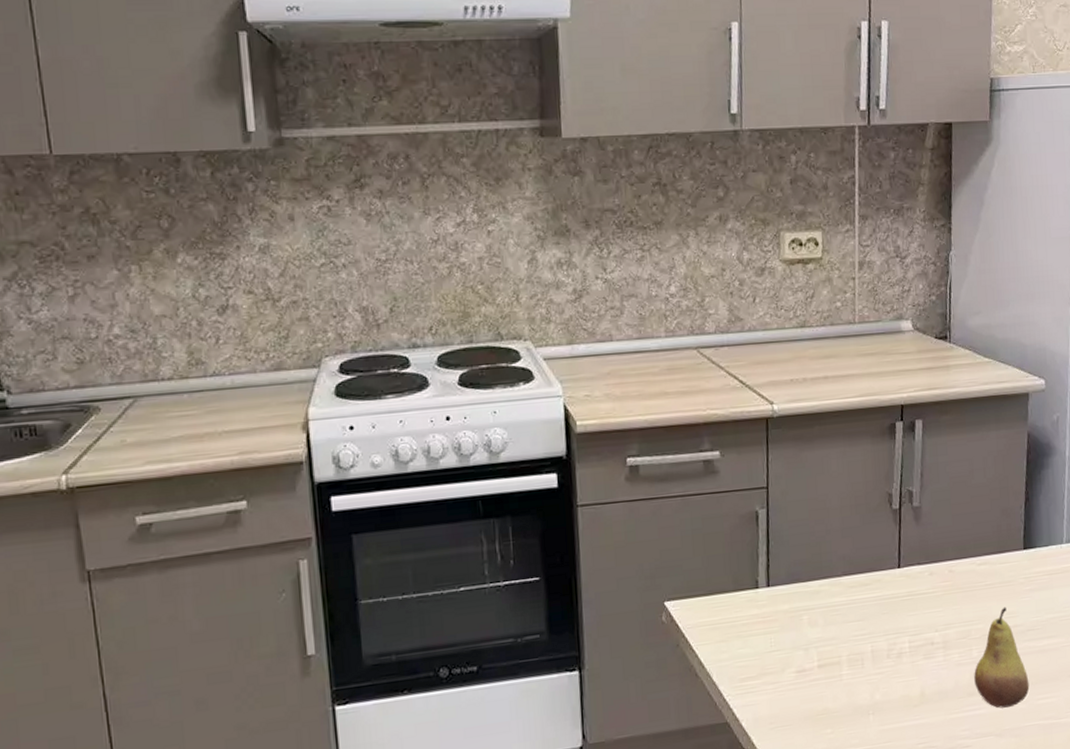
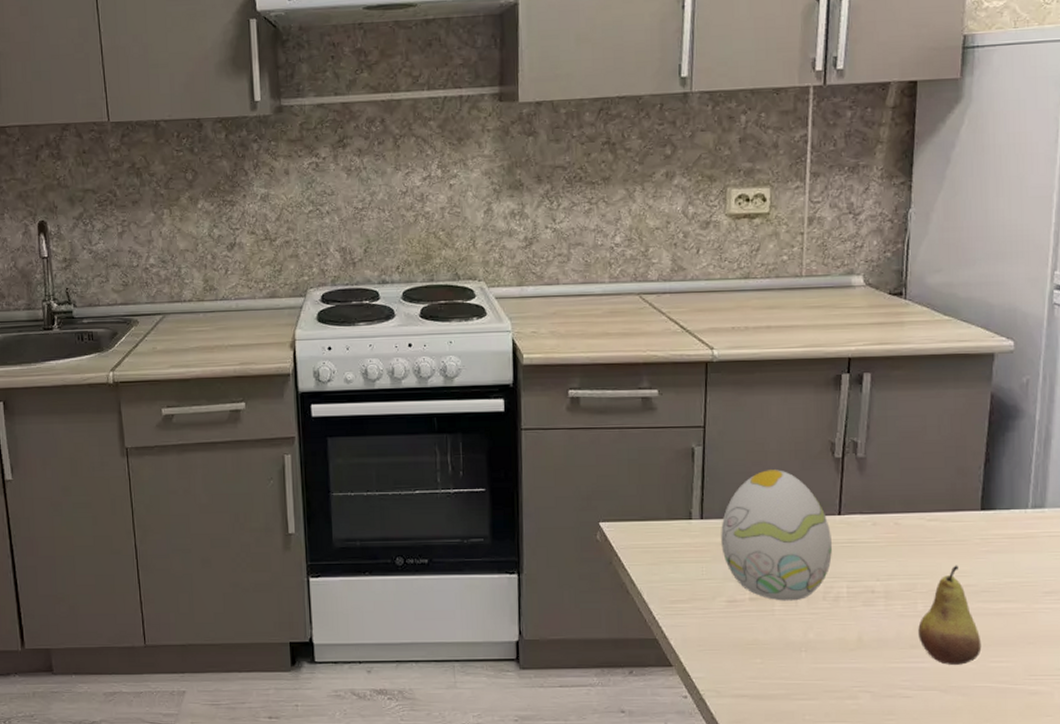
decorative egg: none [787,526,894,665] -> present [721,470,832,601]

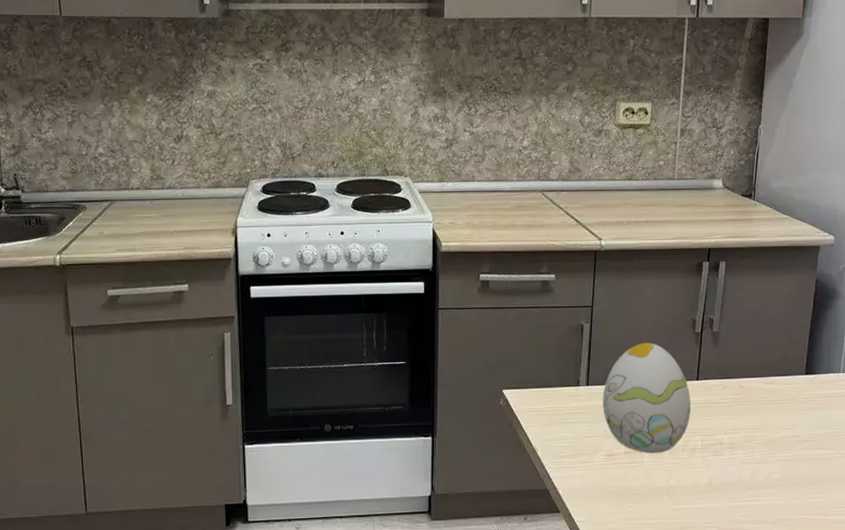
fruit: present [918,565,982,665] -> none [755,420,802,502]

